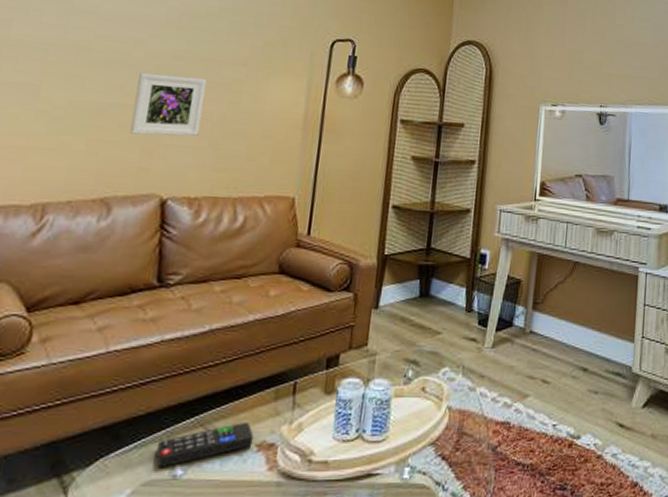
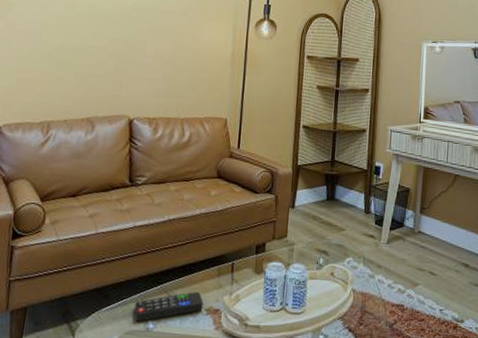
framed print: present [130,72,207,137] -> none [105,21,158,71]

